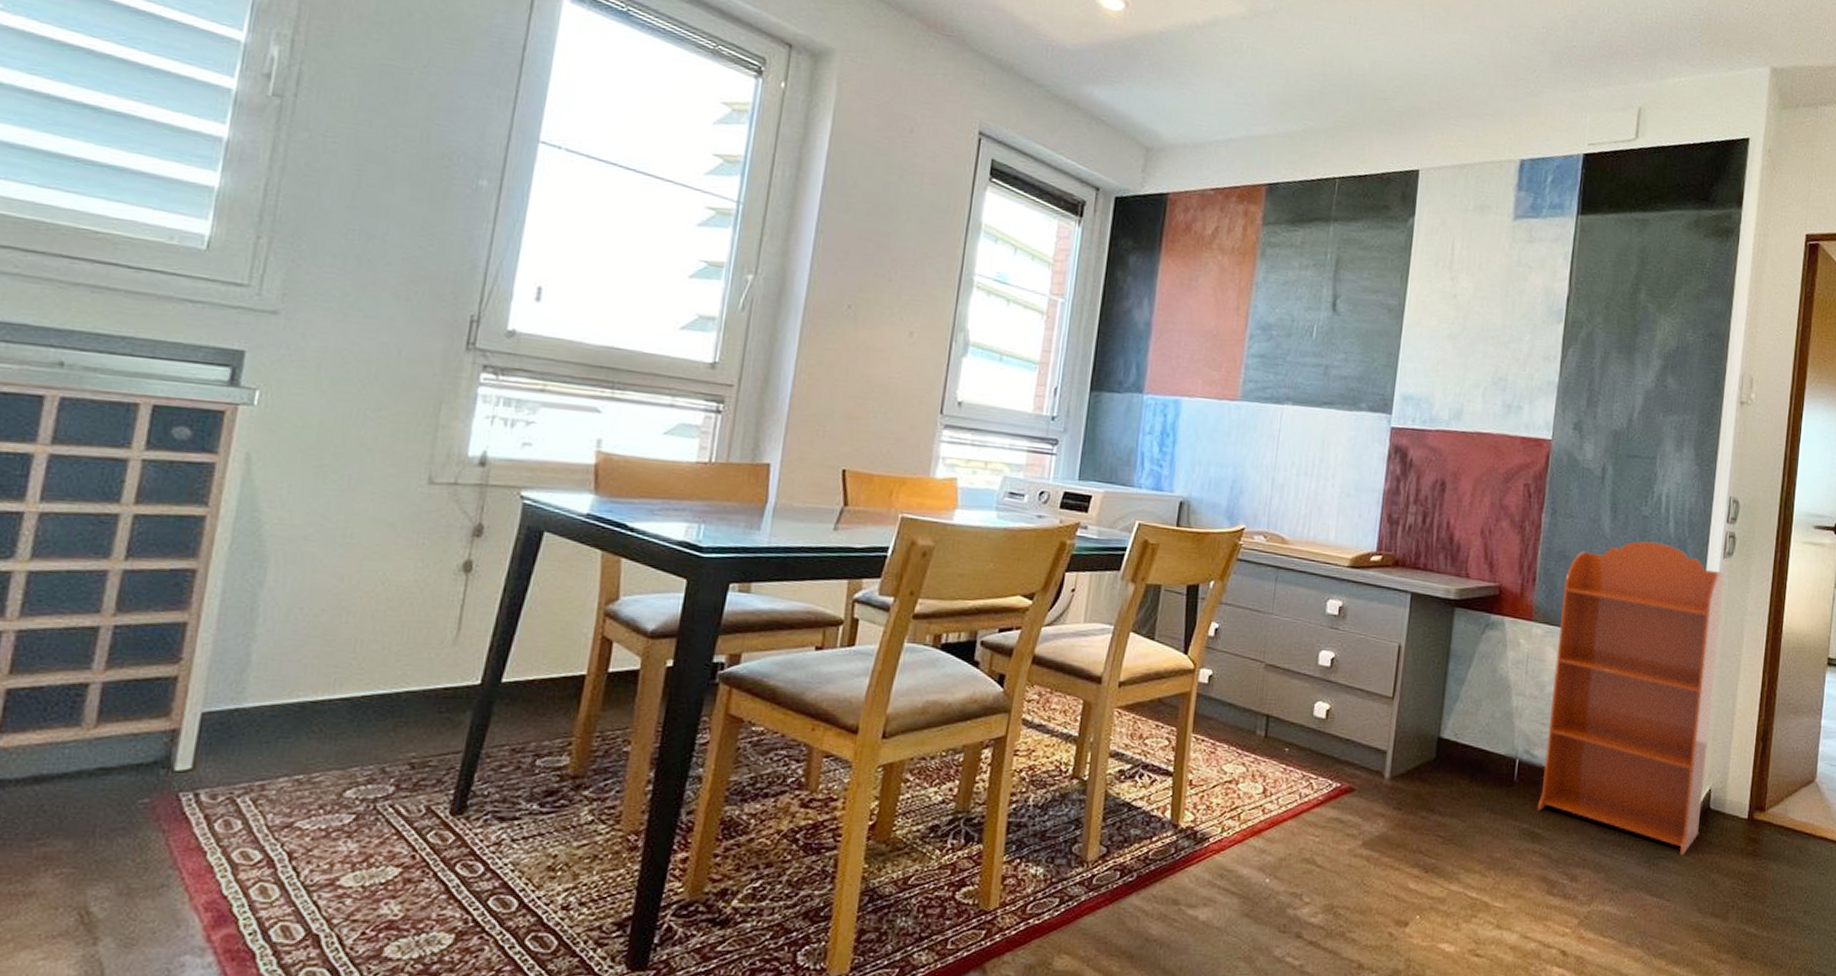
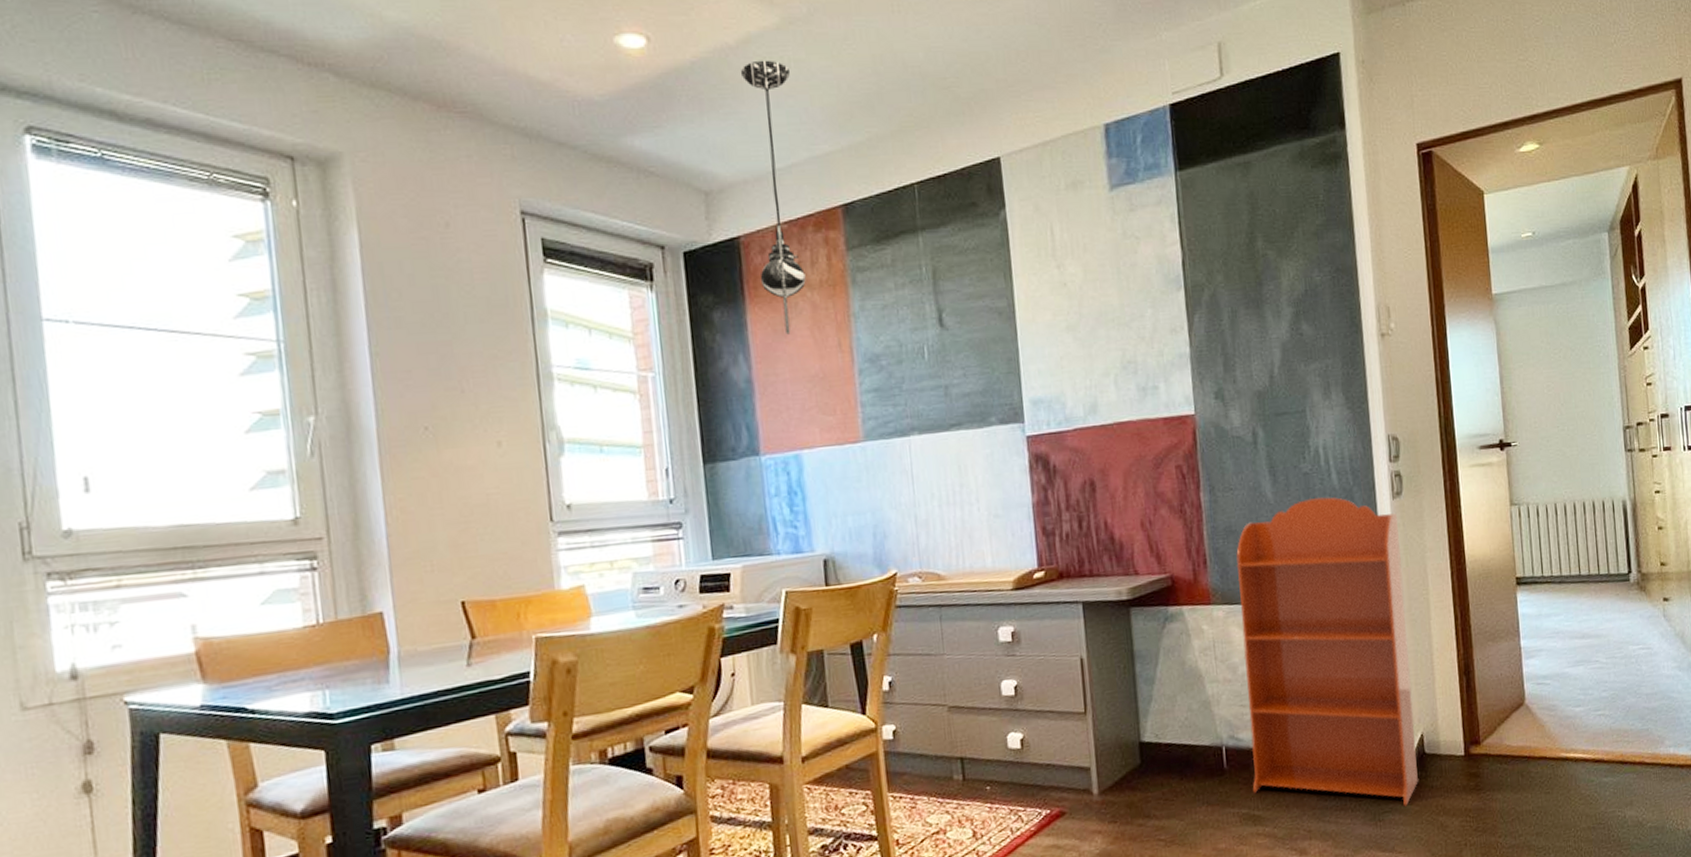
pendant light: none [1178,42,1246,290] -> present [740,60,806,335]

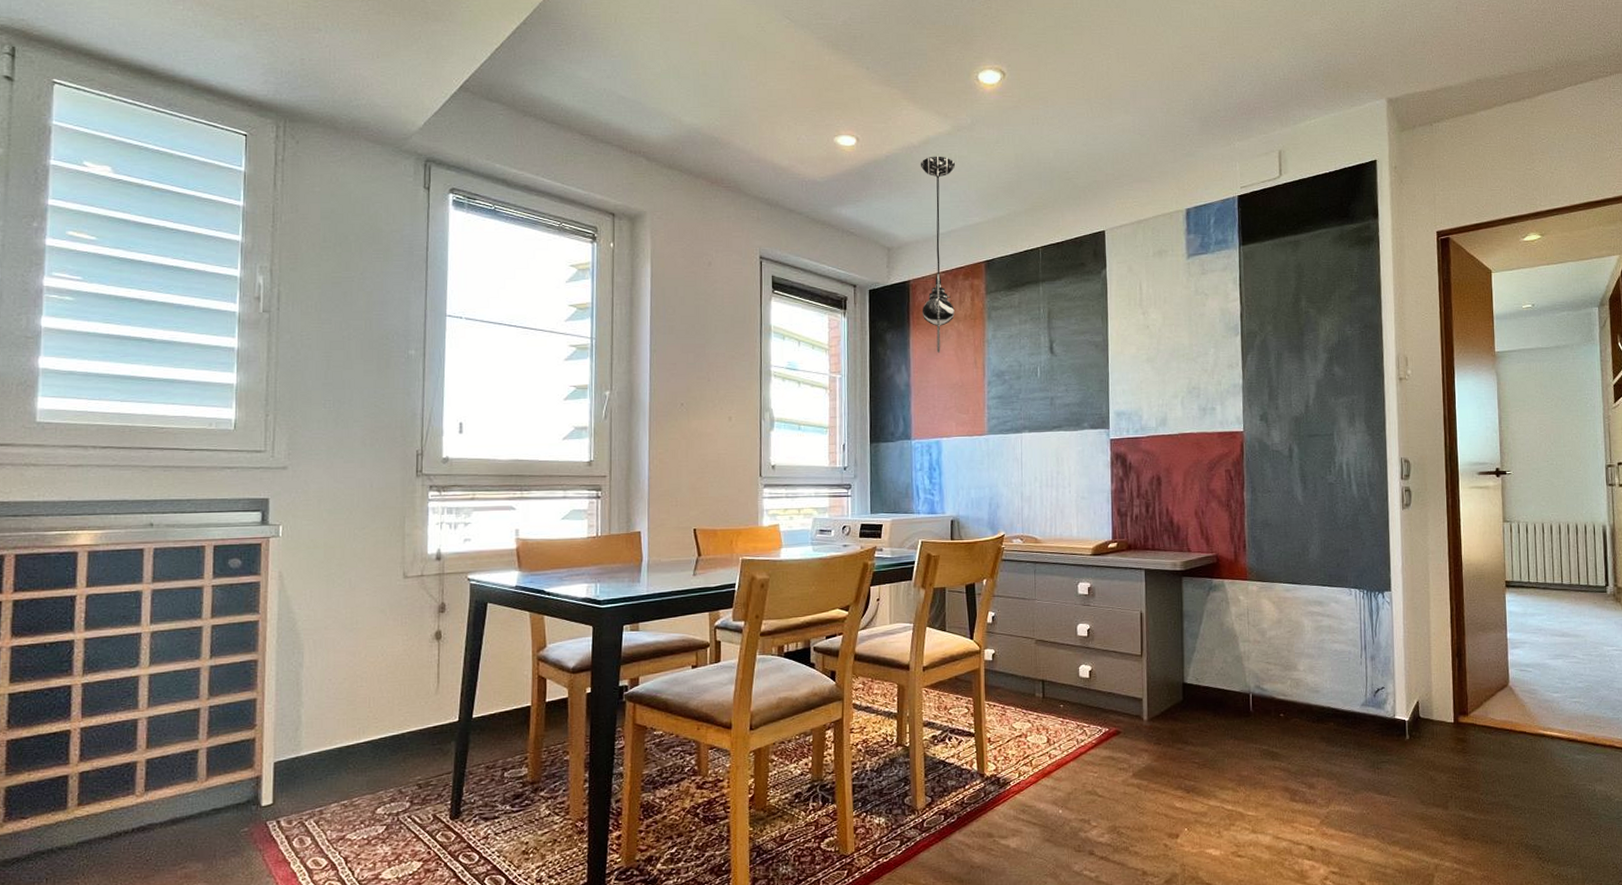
bookcase: present [1236,496,1419,807] -> none [1269,502,1414,759]

